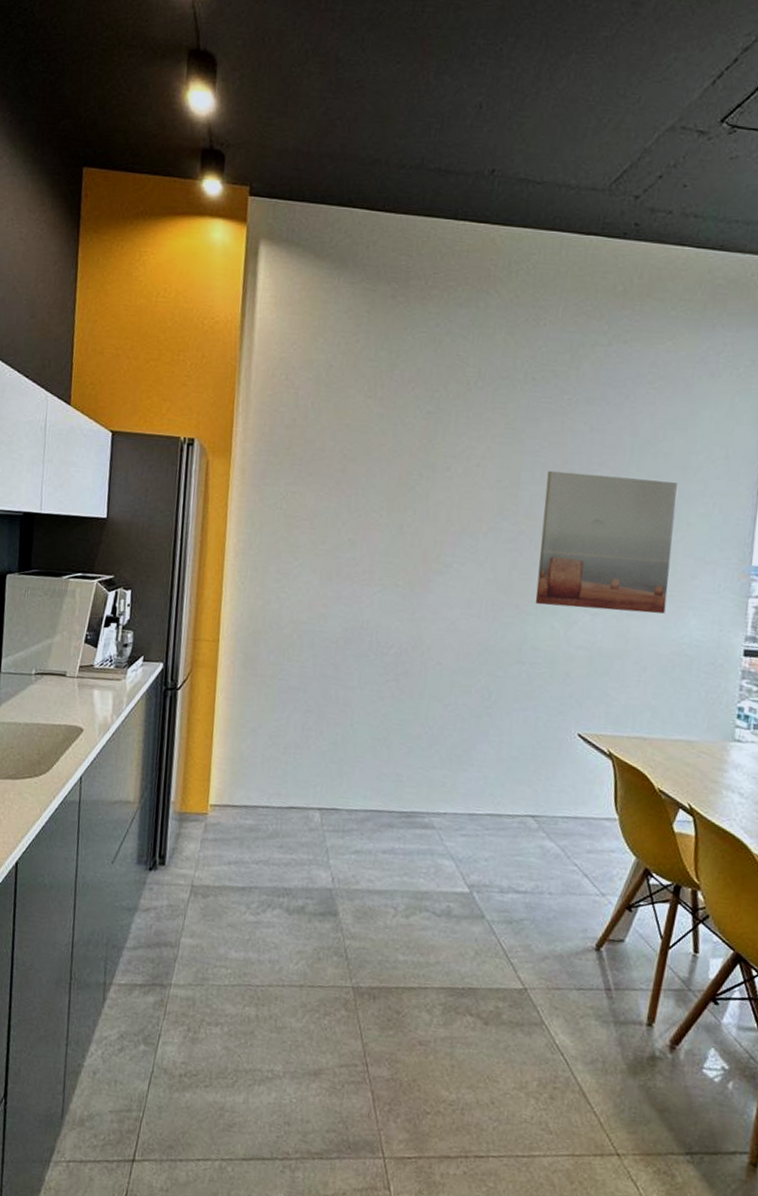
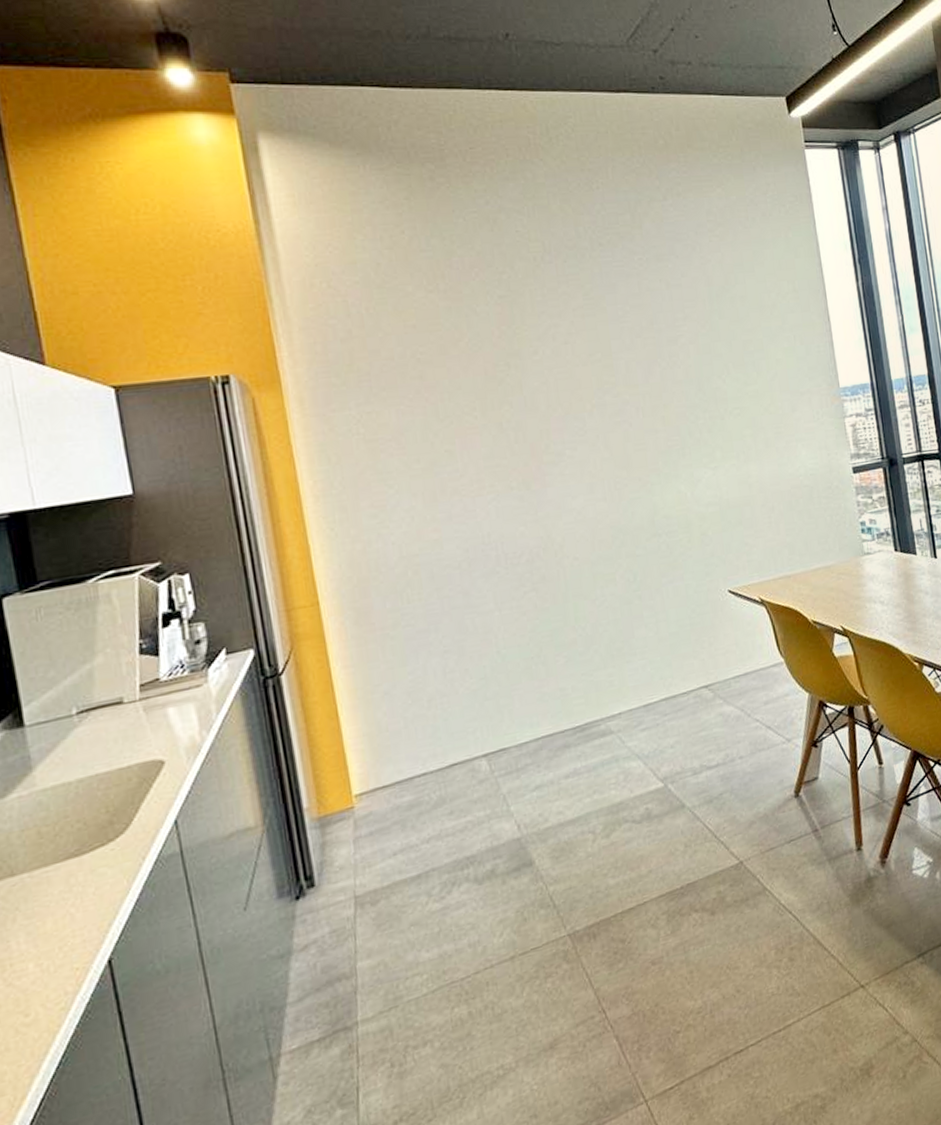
wall art: present [535,470,679,614] -> none [637,322,777,472]

